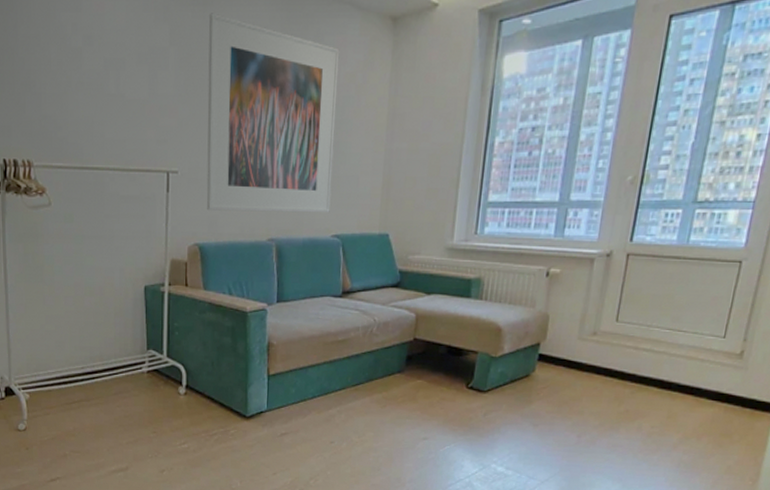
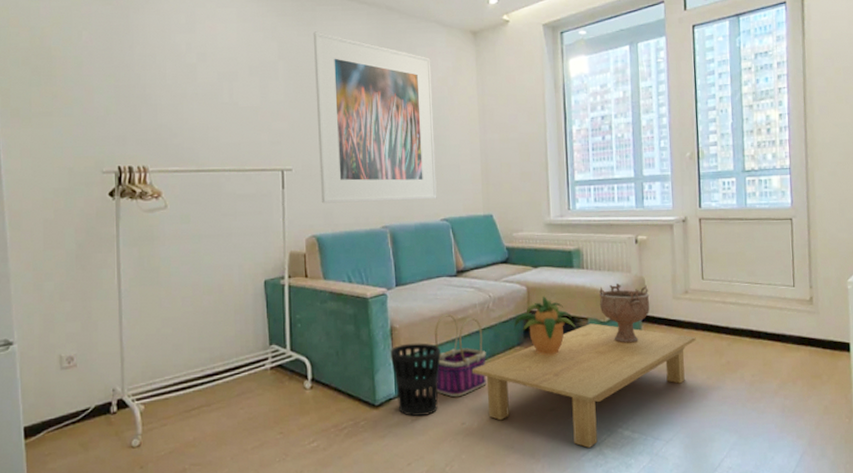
wastebasket: none [266,360,317,431] -> present [391,343,441,417]
basket: none [309,335,364,417] -> present [435,314,486,398]
coffee table: none [347,357,596,479] -> present [472,323,696,448]
potted plant: none [396,324,464,385] -> present [513,295,576,355]
decorative bowl: none [493,318,552,381] -> present [599,284,650,343]

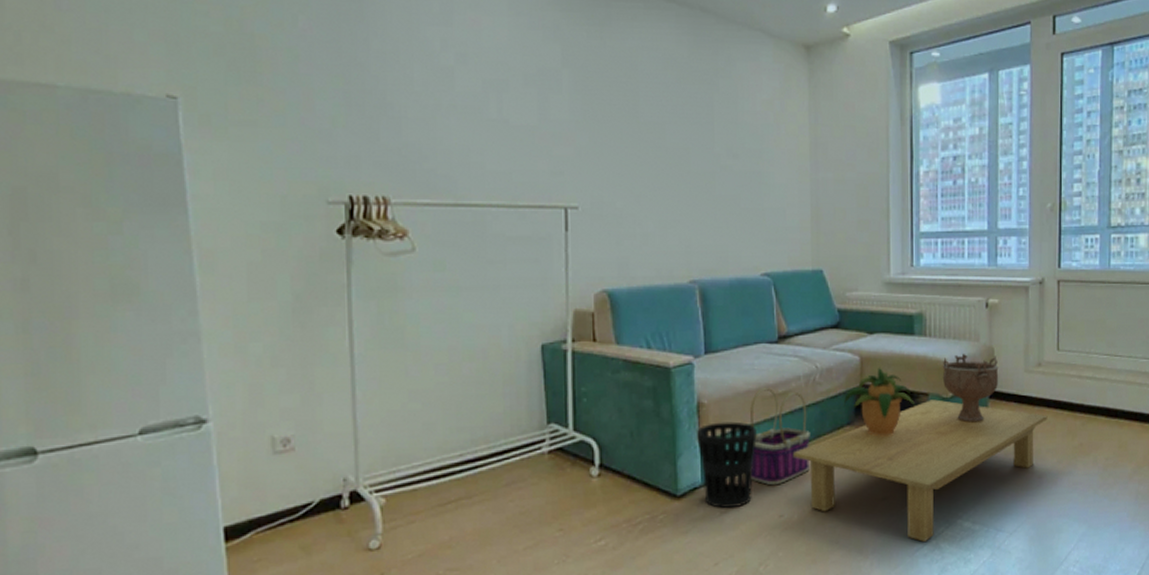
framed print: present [313,31,437,204] -> none [606,34,757,251]

